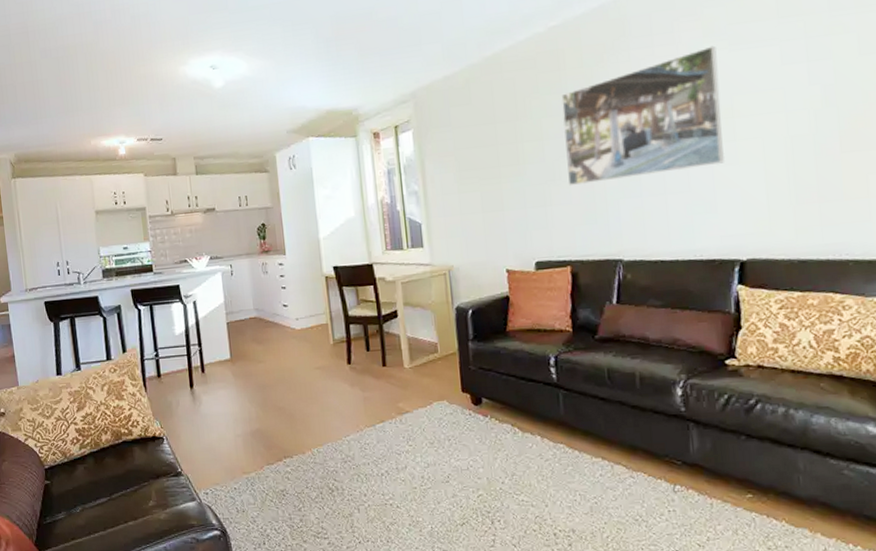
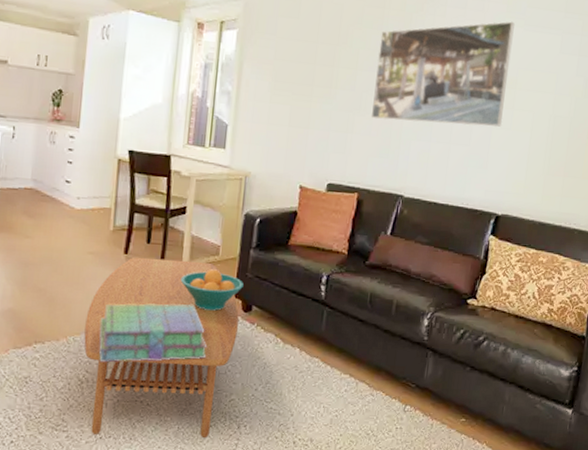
coffee table: none [324,361,472,541] -> present [84,257,239,439]
stack of books: none [338,405,446,470] -> present [99,304,208,363]
fruit bowl: none [405,367,469,408] -> present [180,269,244,311]

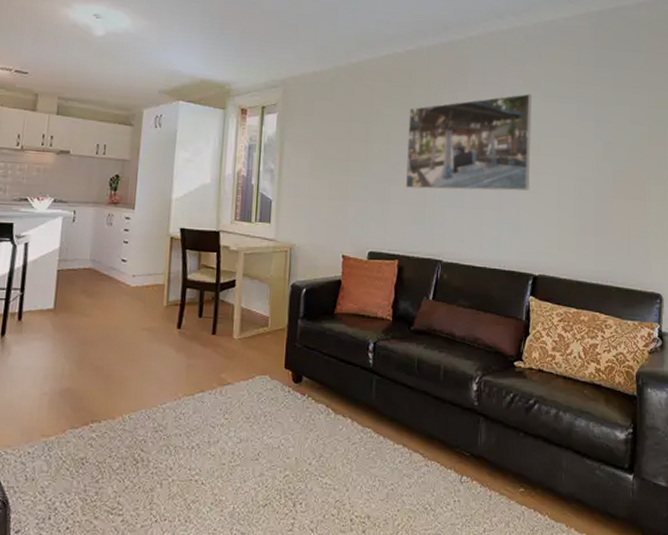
coffee table: present [84,257,239,439] -> none [139,331,290,519]
stack of books: present [99,304,208,363] -> none [154,377,260,440]
fruit bowl: present [180,269,244,311] -> none [231,341,293,383]

